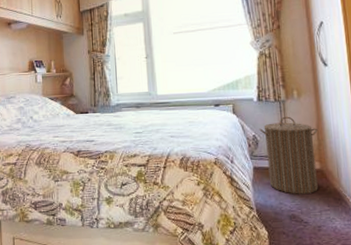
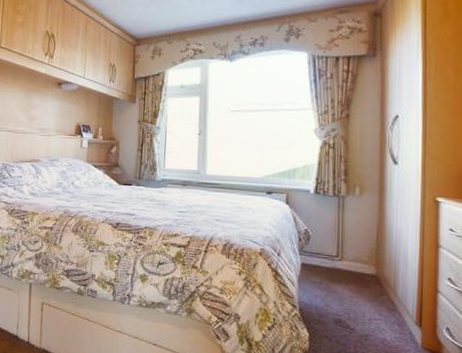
laundry hamper: present [259,116,318,194] -> none [312,213,378,300]

